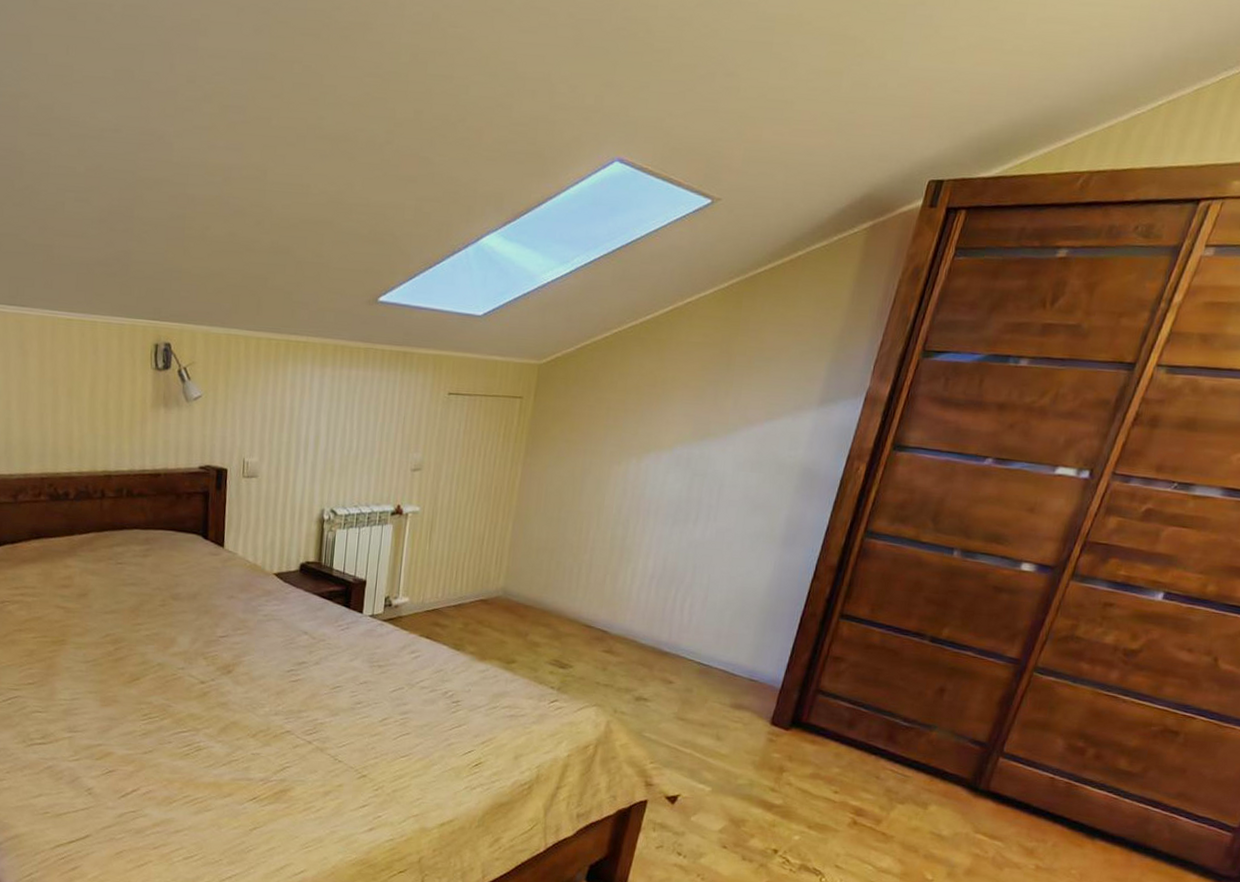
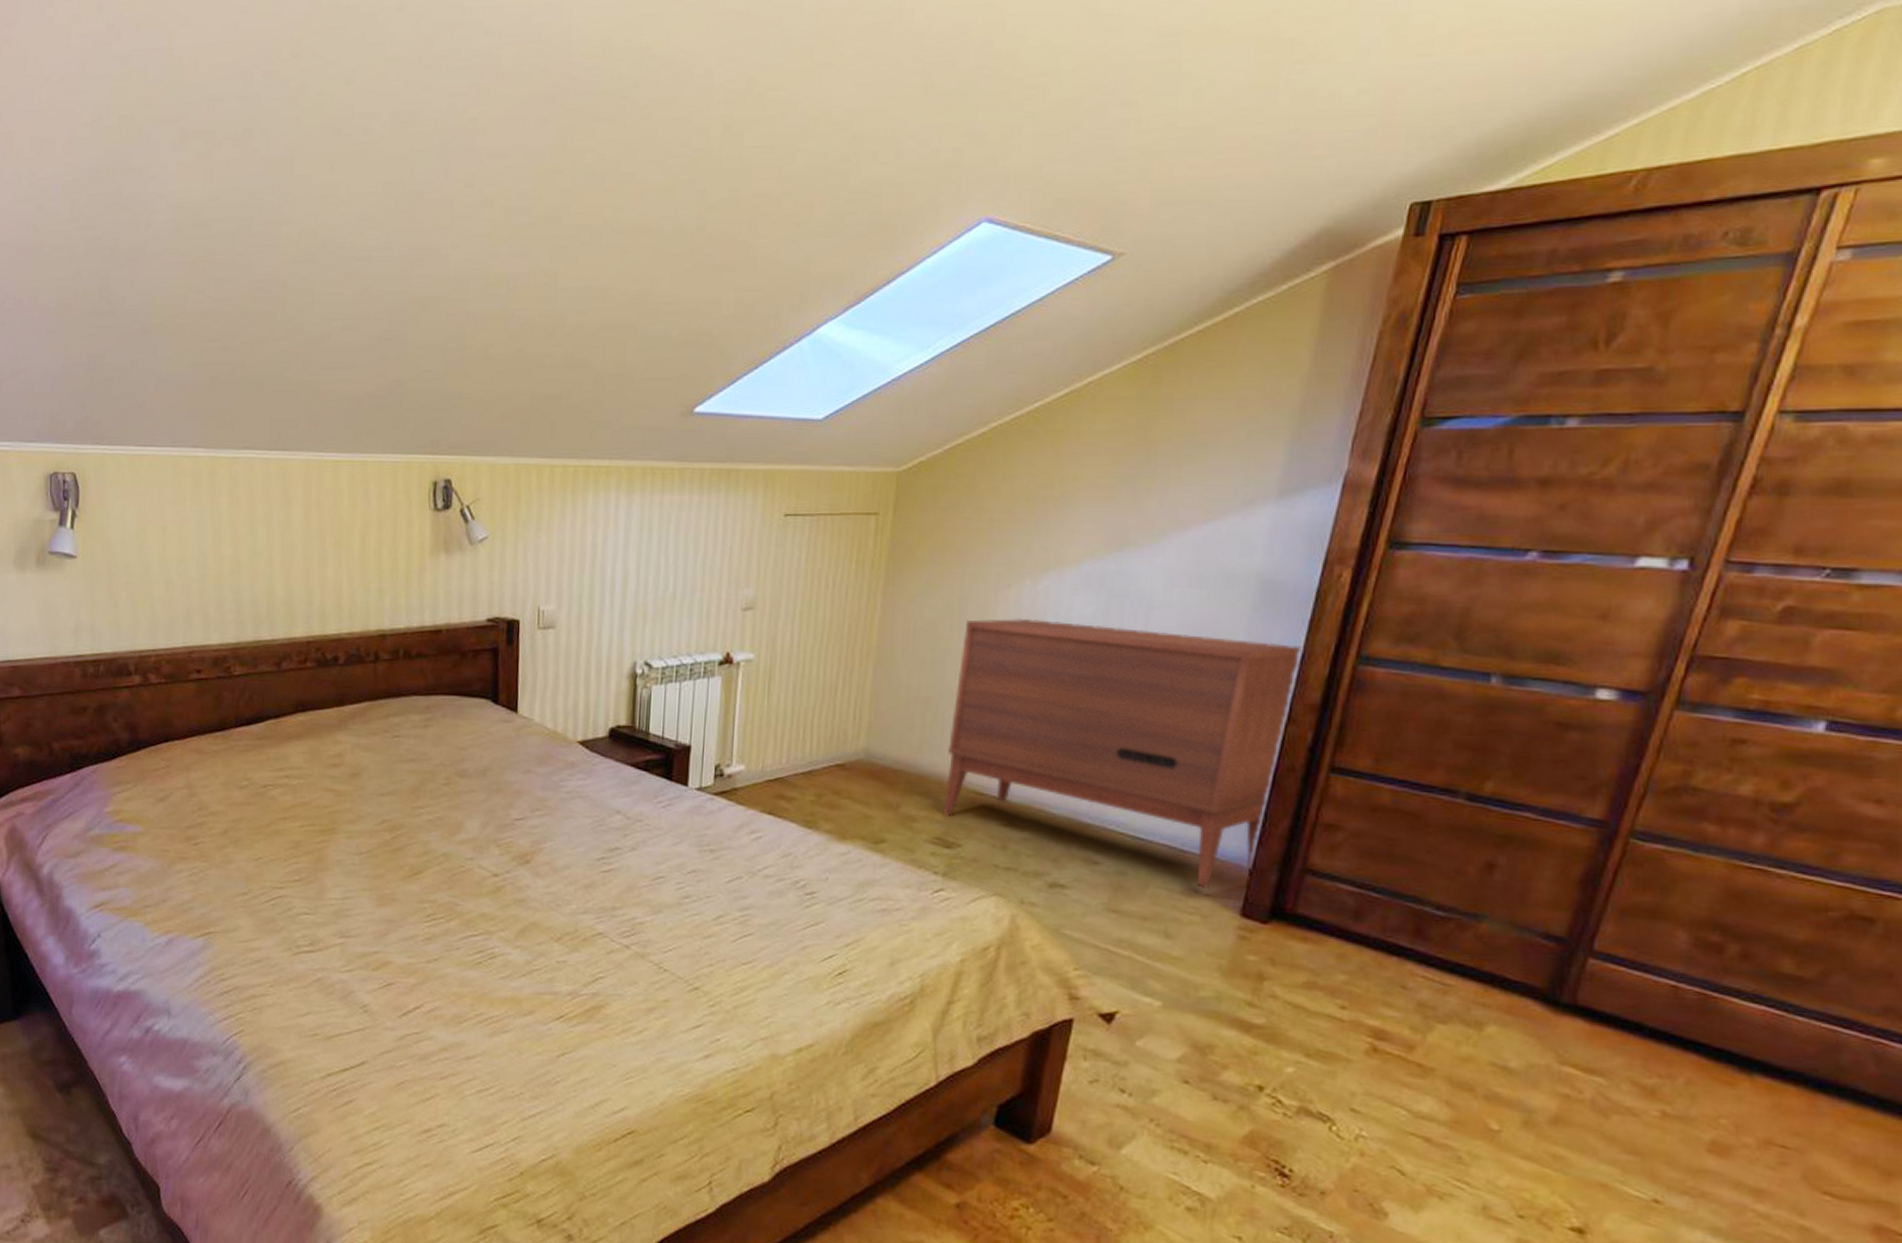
dresser: none [560,487,828,703] -> present [943,617,1303,889]

